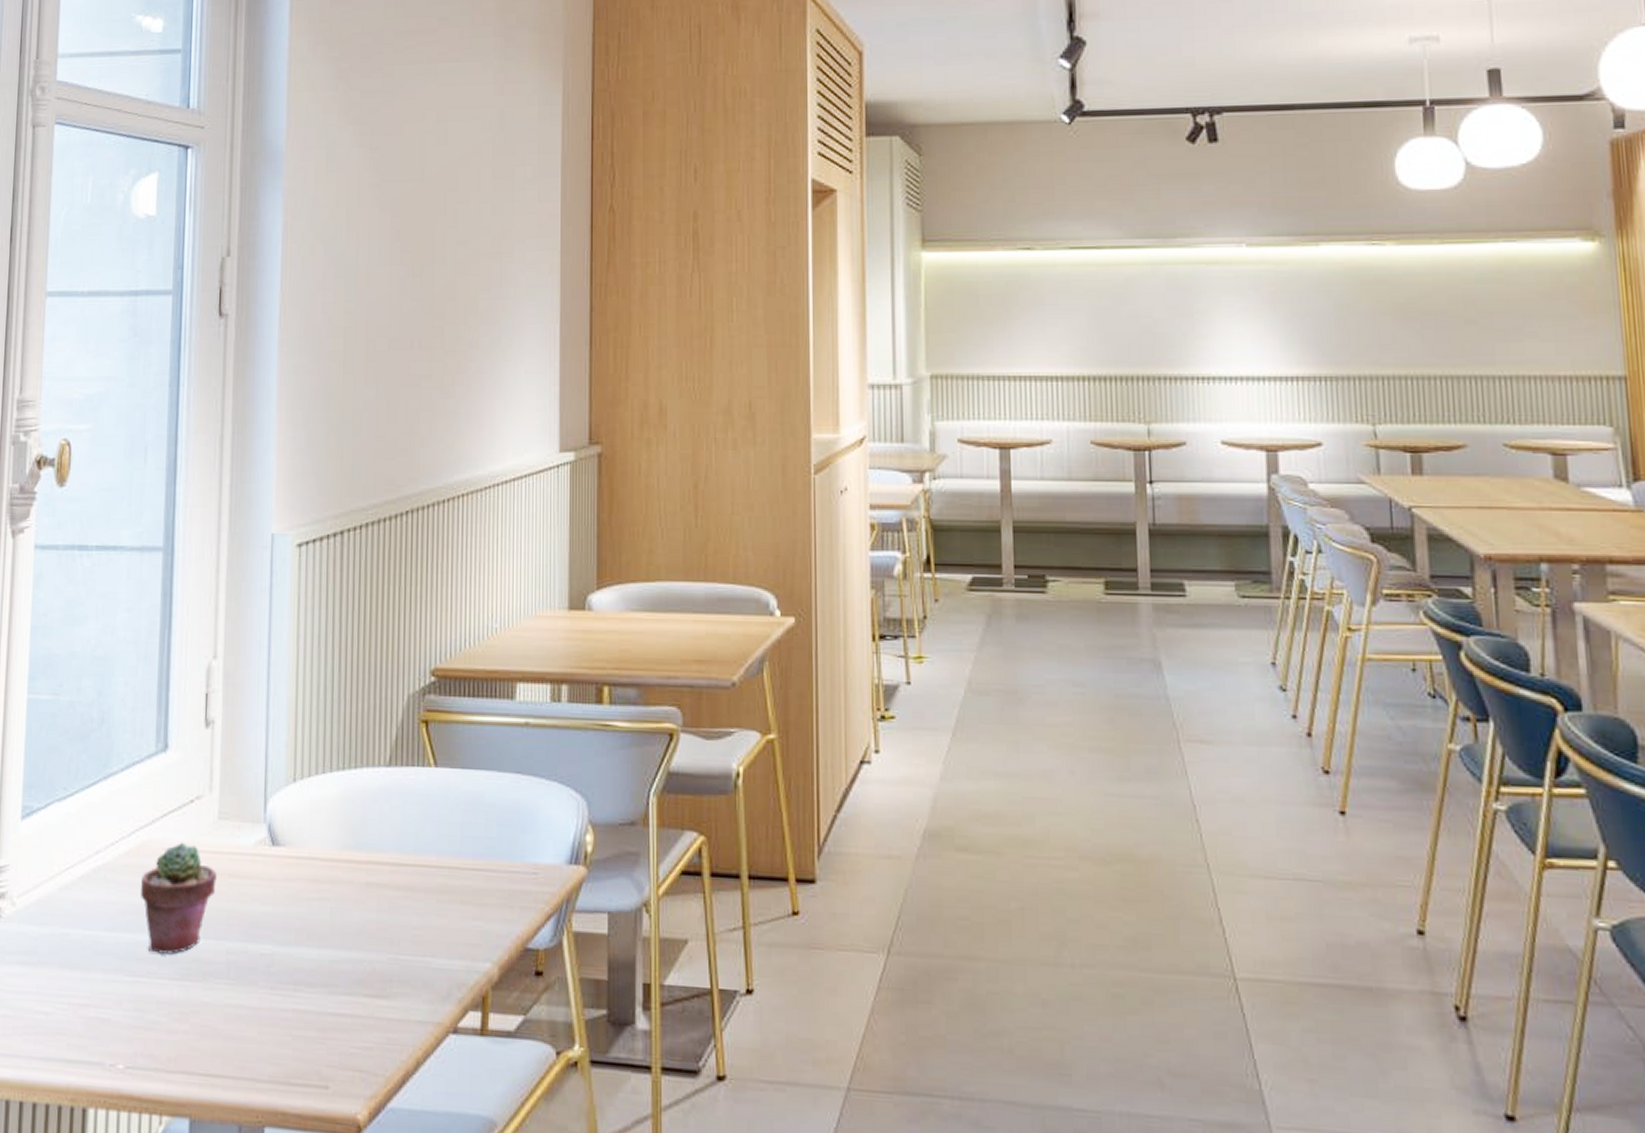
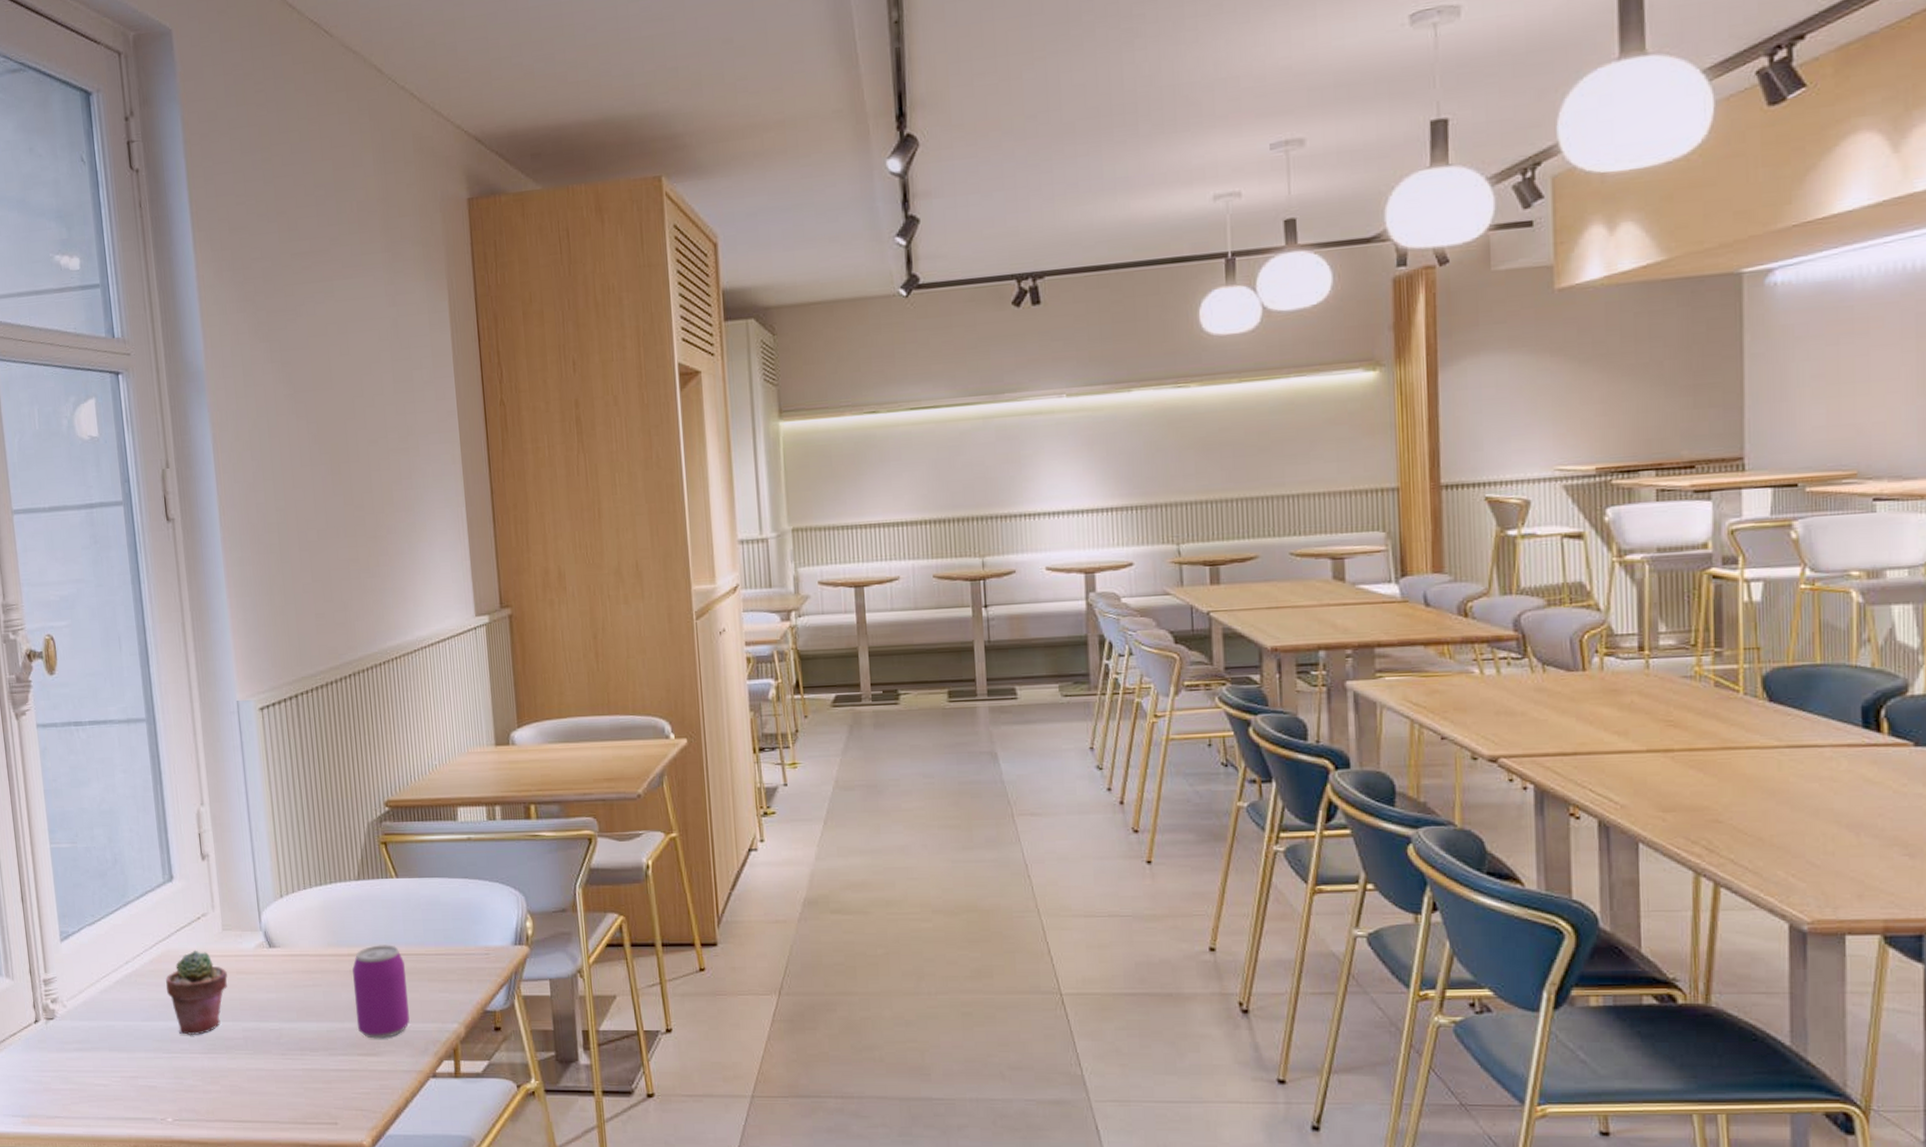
beverage can: none [367,852,435,977] -> present [352,945,410,1039]

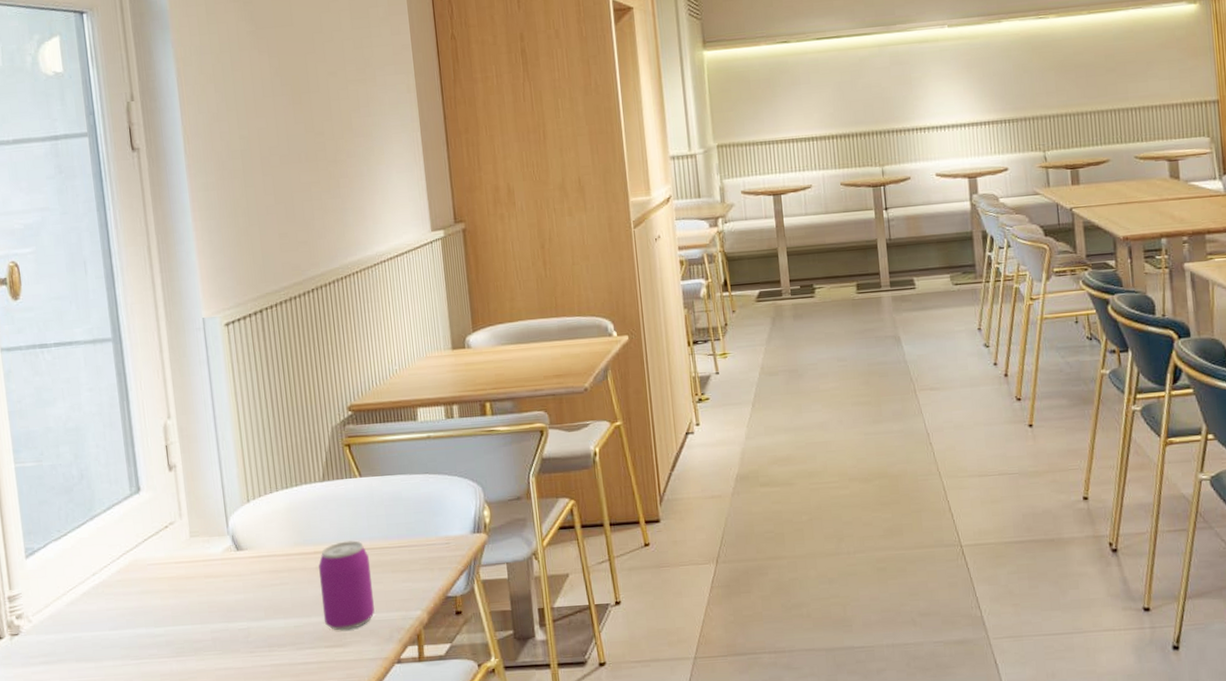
potted succulent: present [166,950,228,1036] -> none [133,557,196,641]

